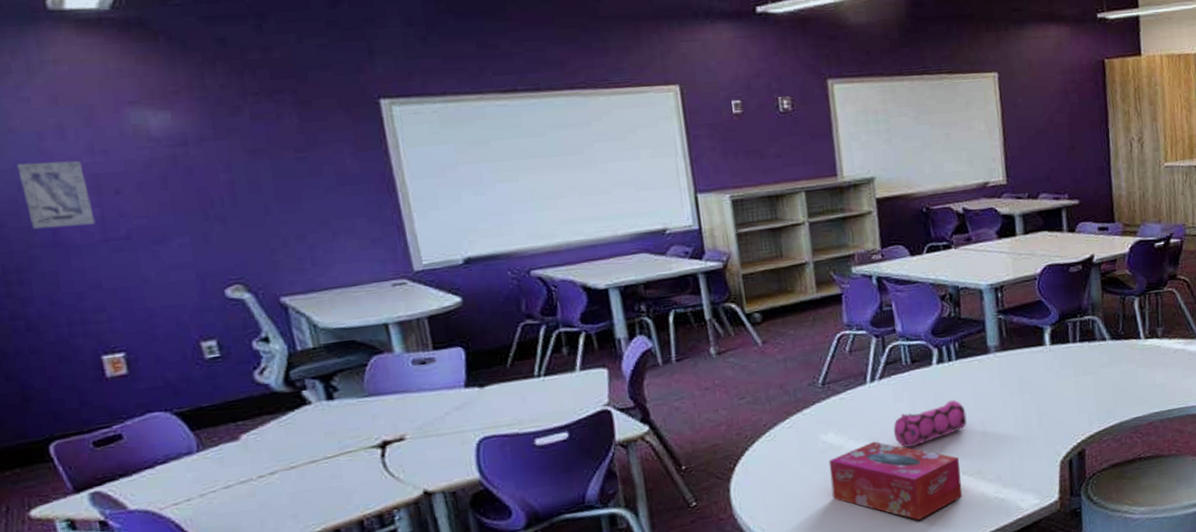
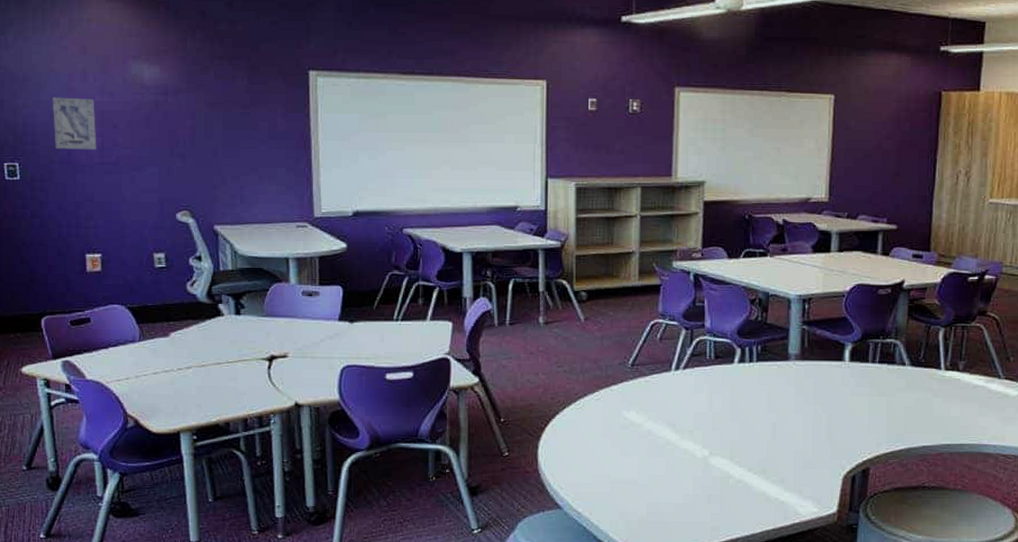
tissue box: present [828,441,963,521] -> none [627,425,747,507]
pencil case: present [893,400,967,448] -> none [689,399,759,437]

